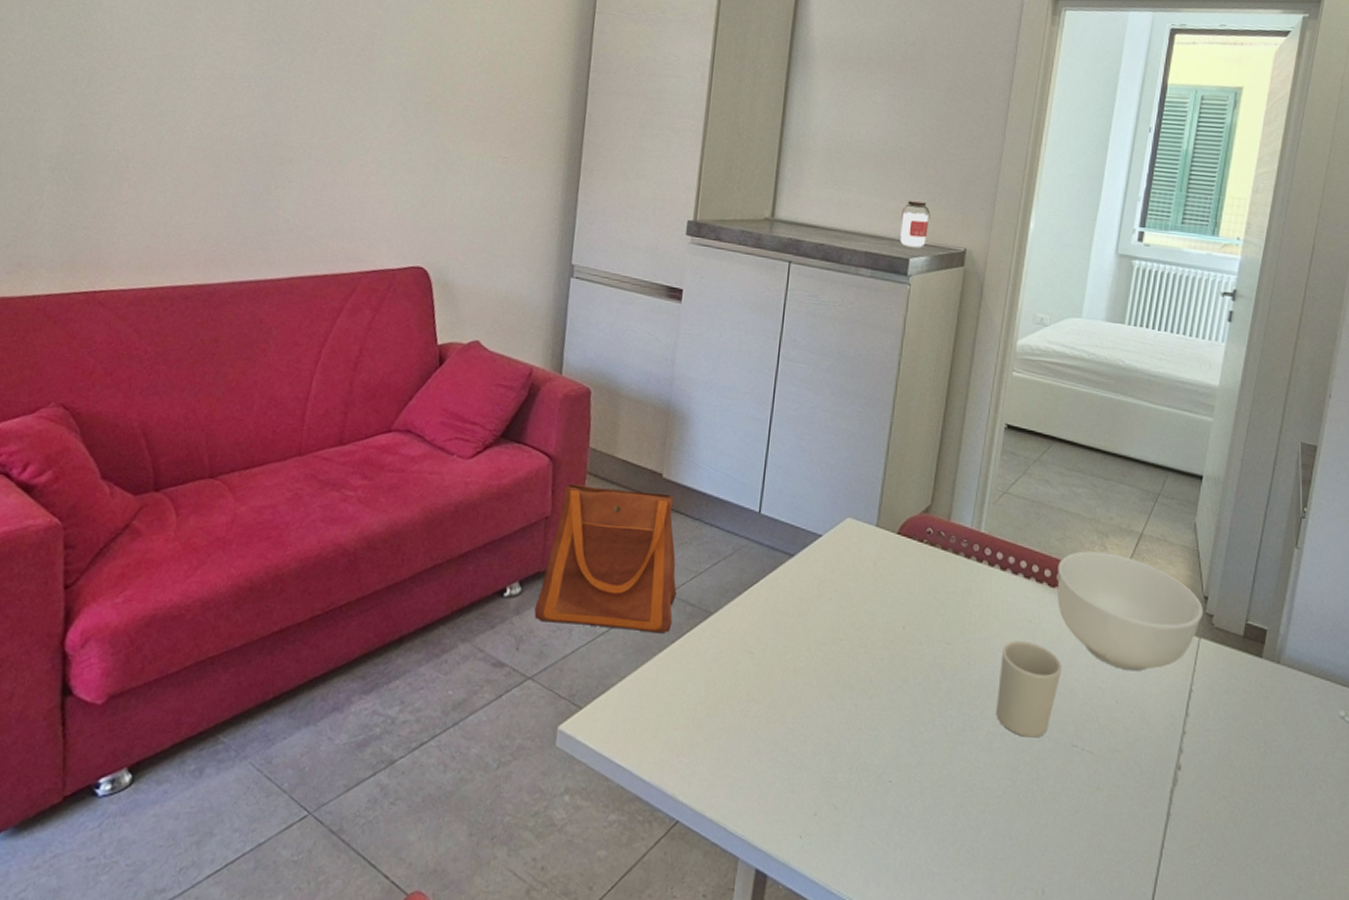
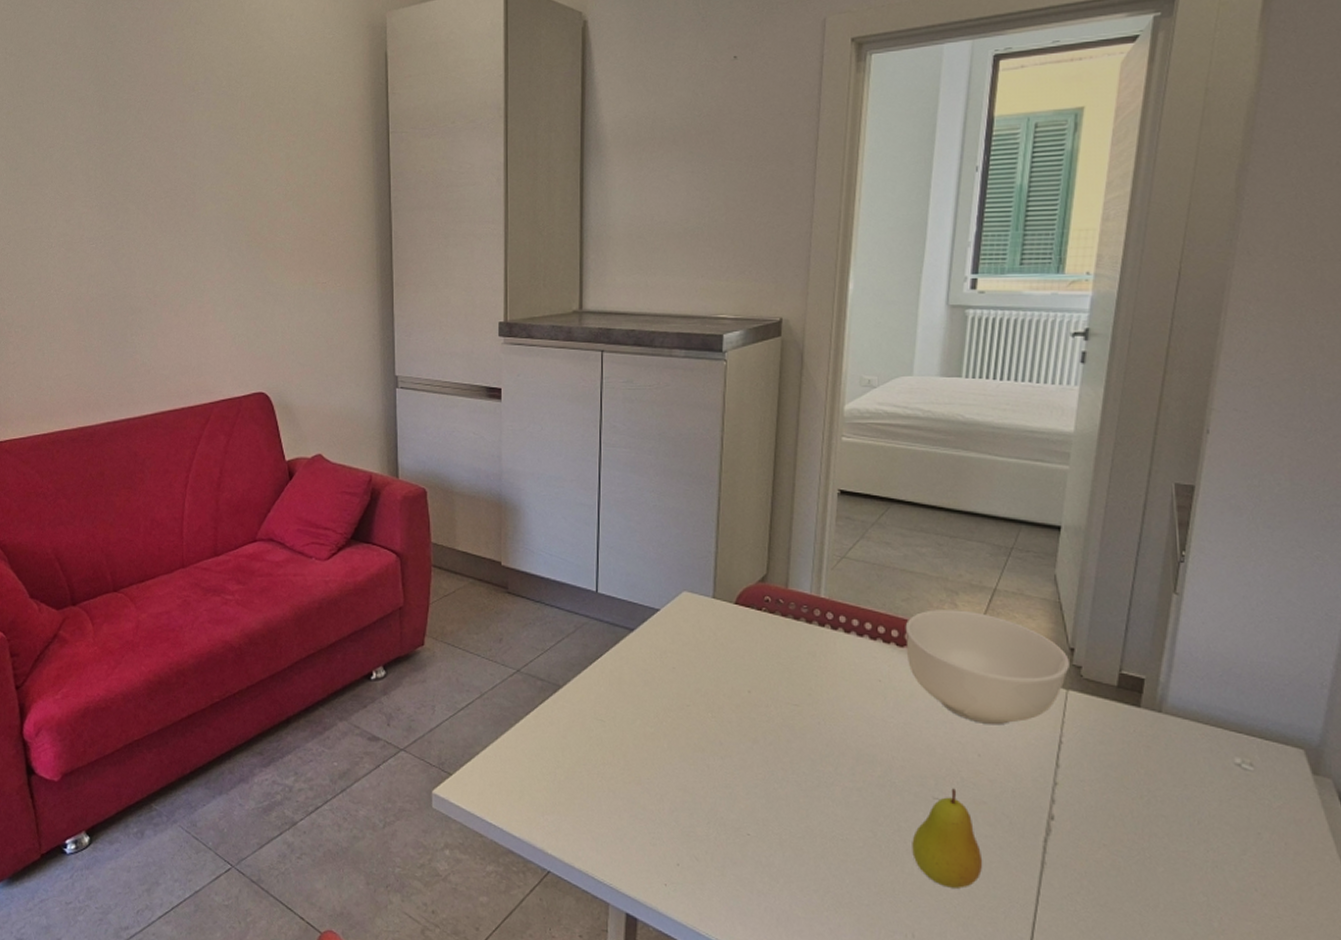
shopping bag: present [534,484,677,634] -> none [399,577,526,707]
jar: present [900,201,931,247] -> none [710,276,741,322]
mug: present [996,640,1062,738] -> none [851,699,918,792]
fruit: none [1048,735,1114,841] -> present [912,788,983,888]

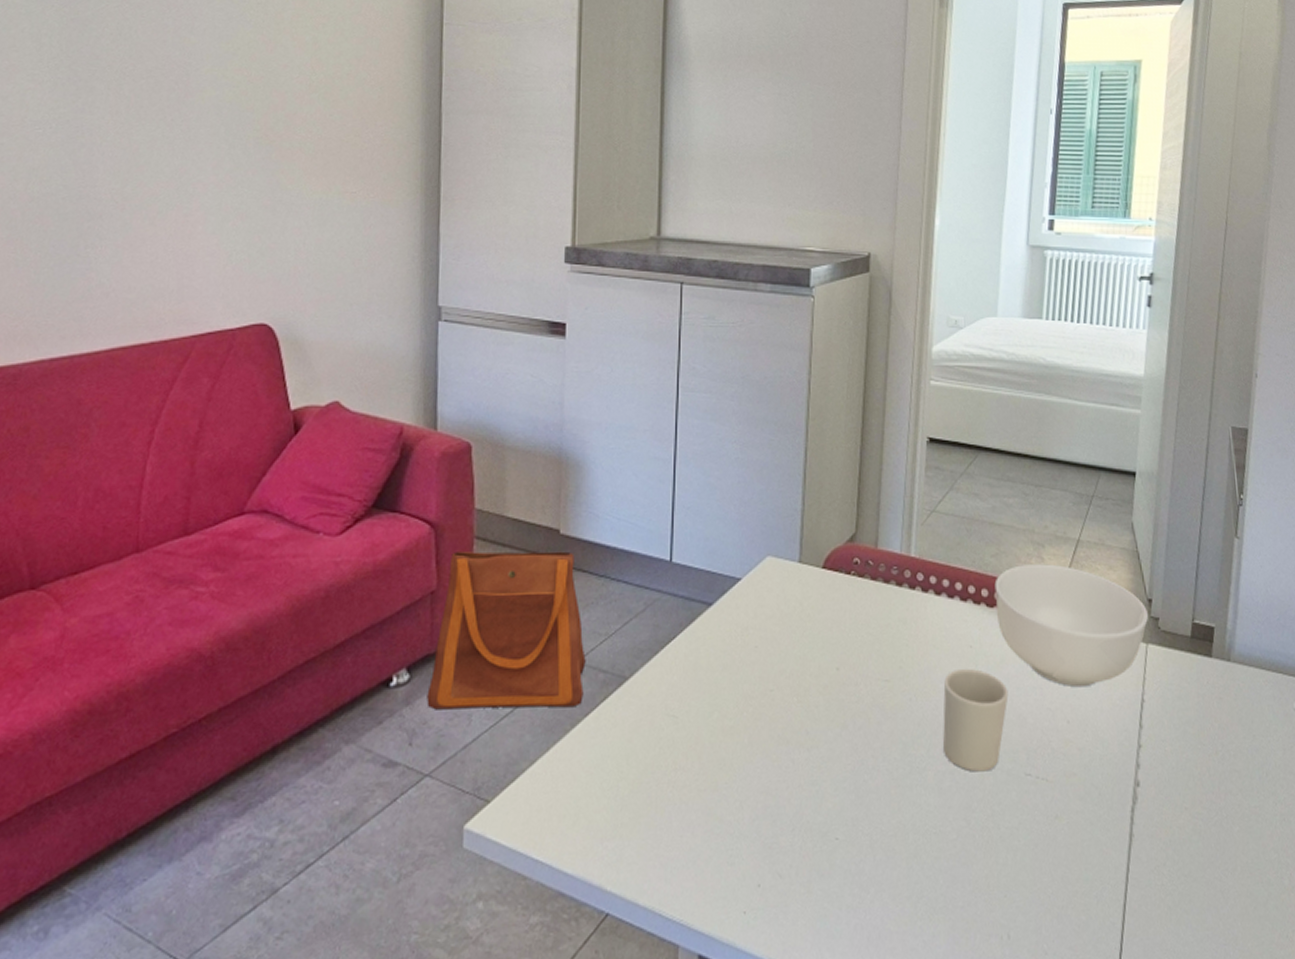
shopping bag: none [399,577,526,707] -> present [427,551,586,710]
mug: none [851,699,918,792] -> present [943,668,1009,772]
fruit: present [912,788,983,888] -> none [1005,761,1075,876]

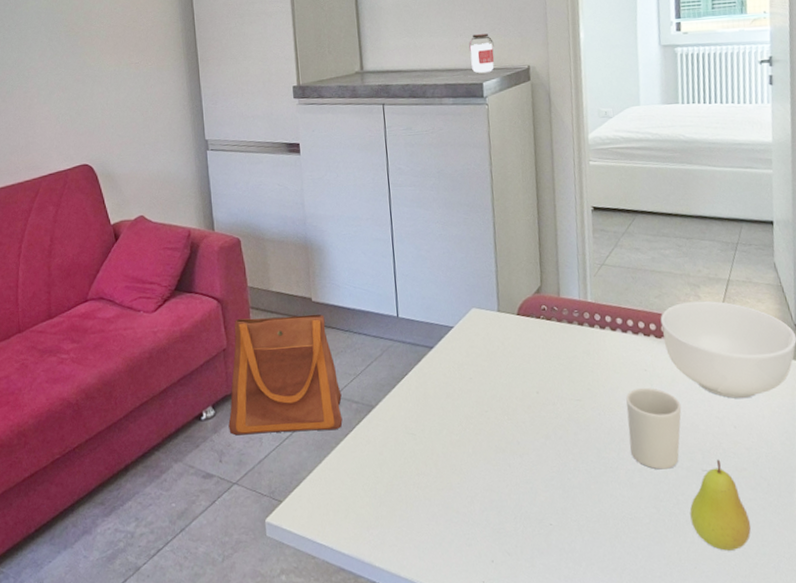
jar: none [797,206,829,255] -> present [469,34,495,73]
fruit: none [1005,761,1075,876] -> present [689,459,752,551]

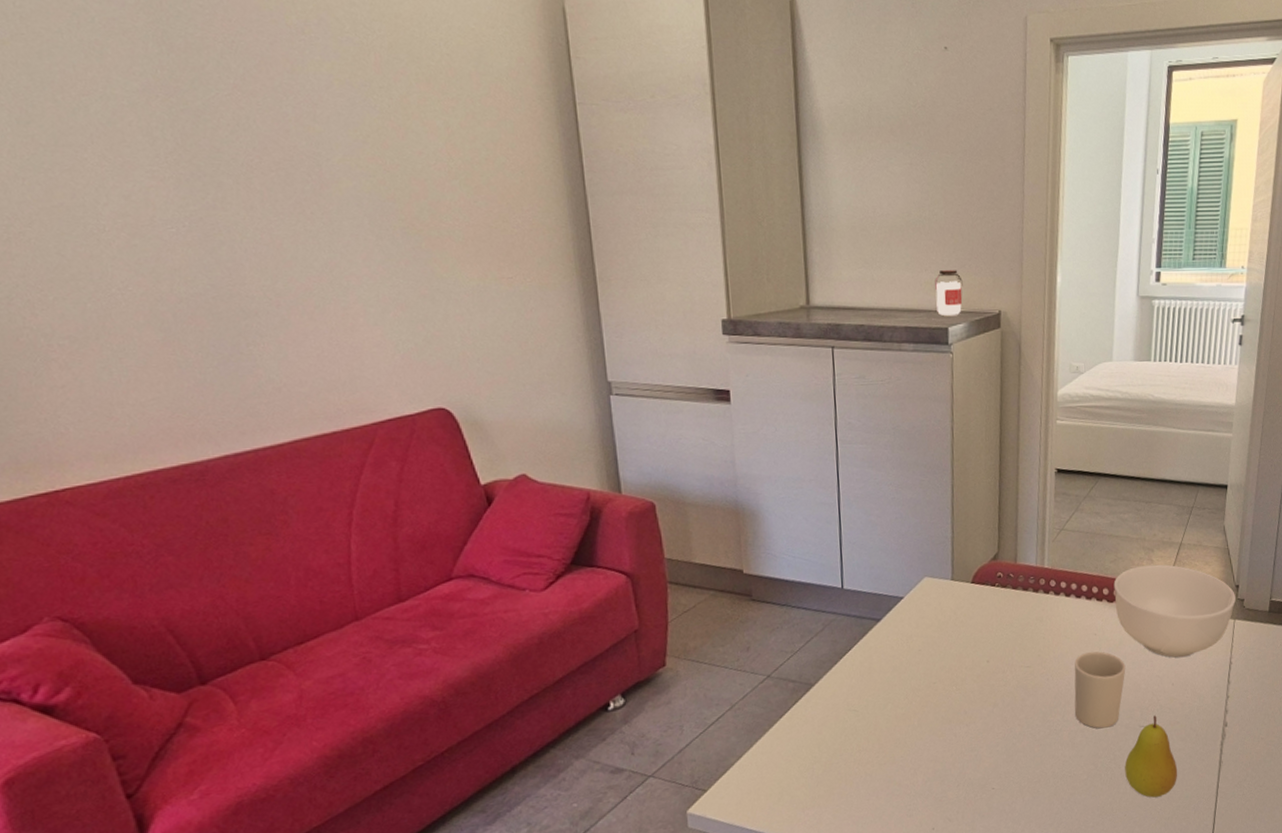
shopping bag: present [228,314,343,436] -> none [642,587,777,725]

